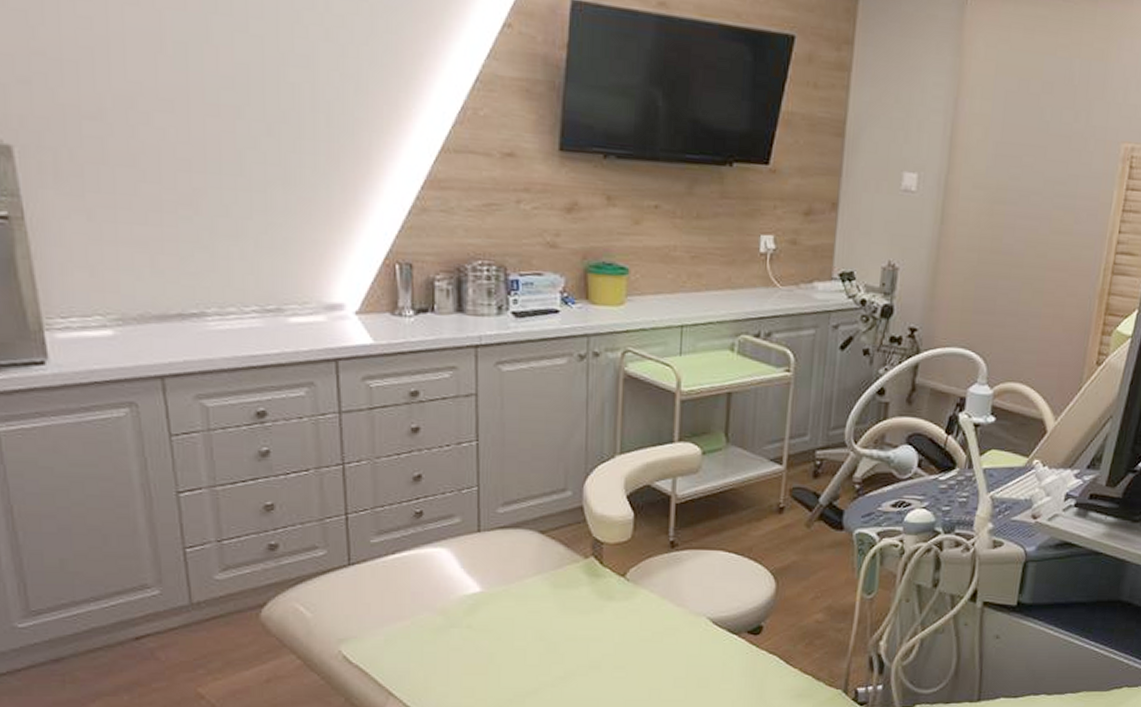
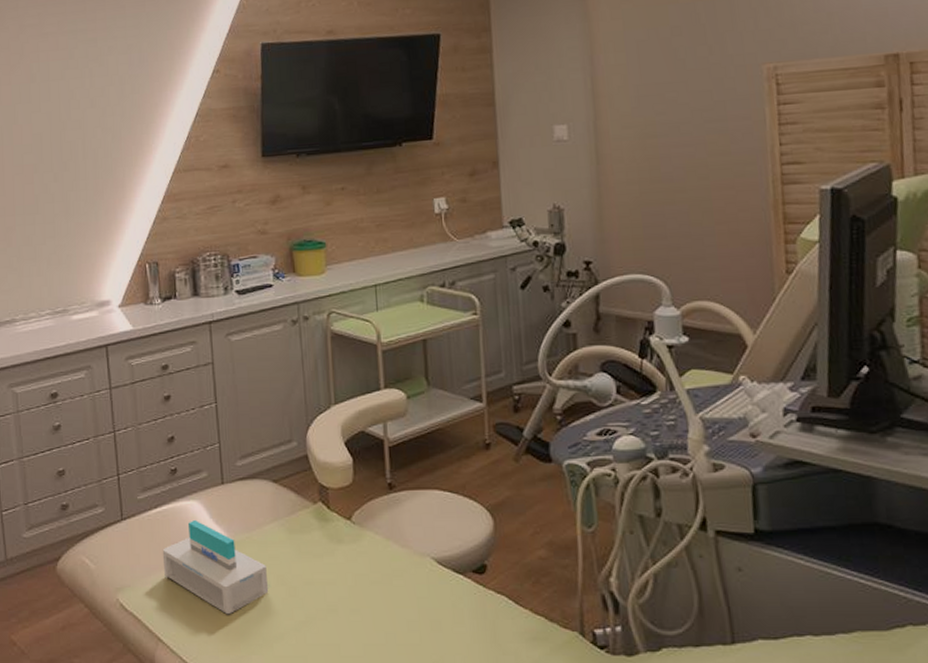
tissue box: none [399,570,525,670] -> present [162,520,269,615]

